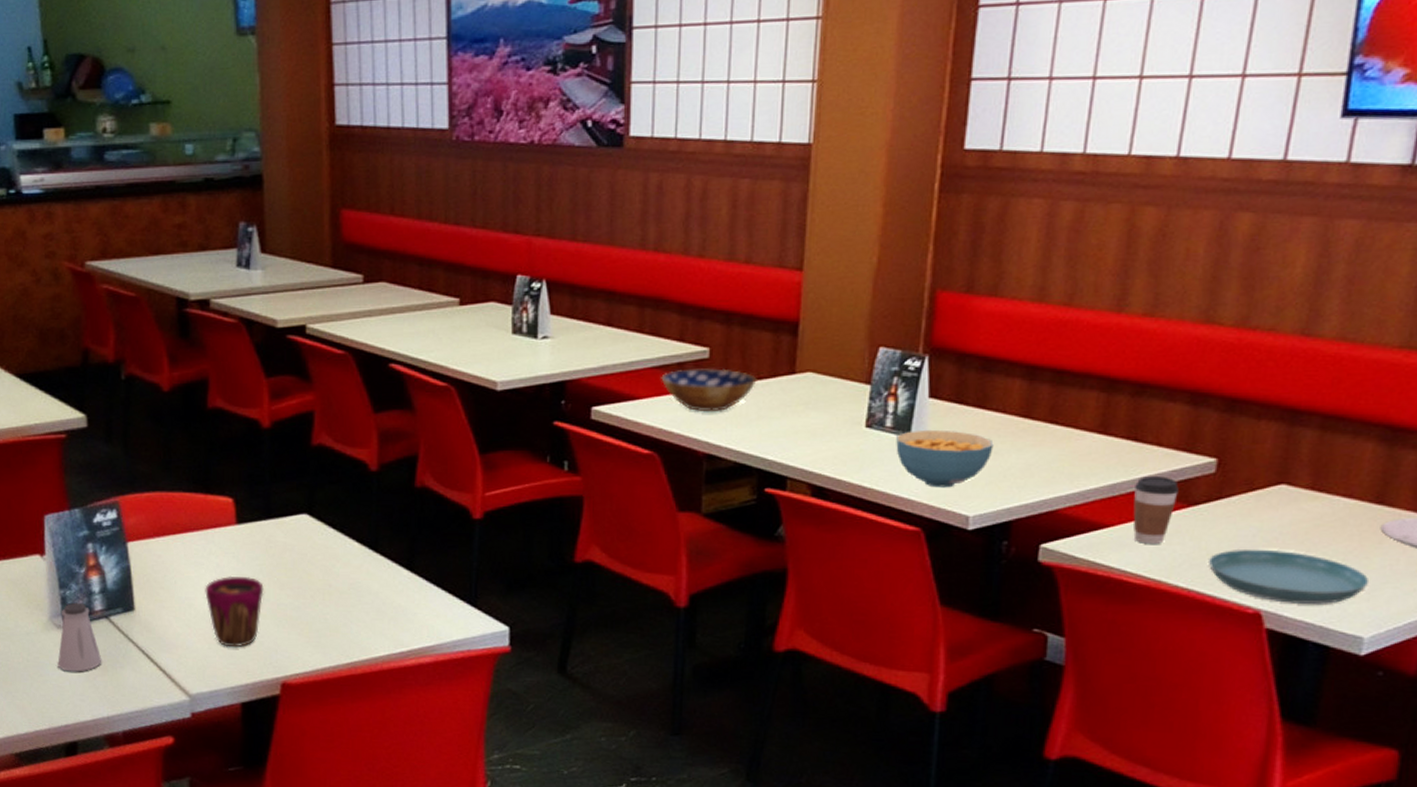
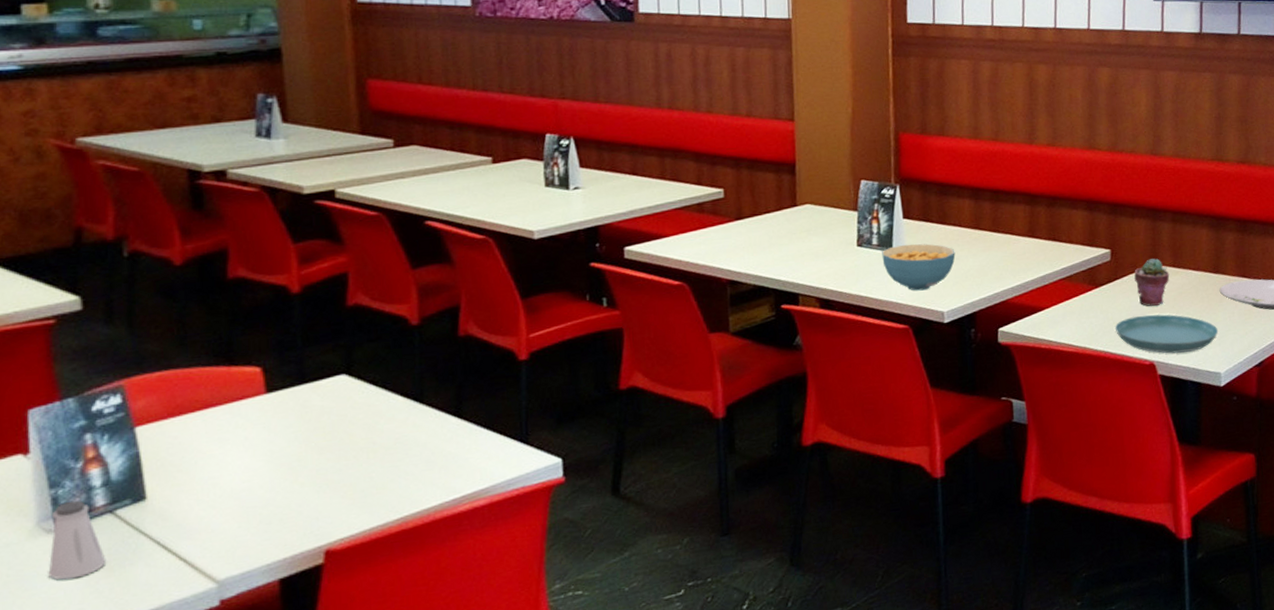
cup: present [205,575,264,647] -> none [231,446,301,523]
bowl: present [661,368,757,411] -> none [684,206,766,244]
coffee cup: present [1133,476,1179,544] -> none [1058,266,1088,320]
potted succulent: none [1248,476,1304,538] -> present [1134,258,1170,306]

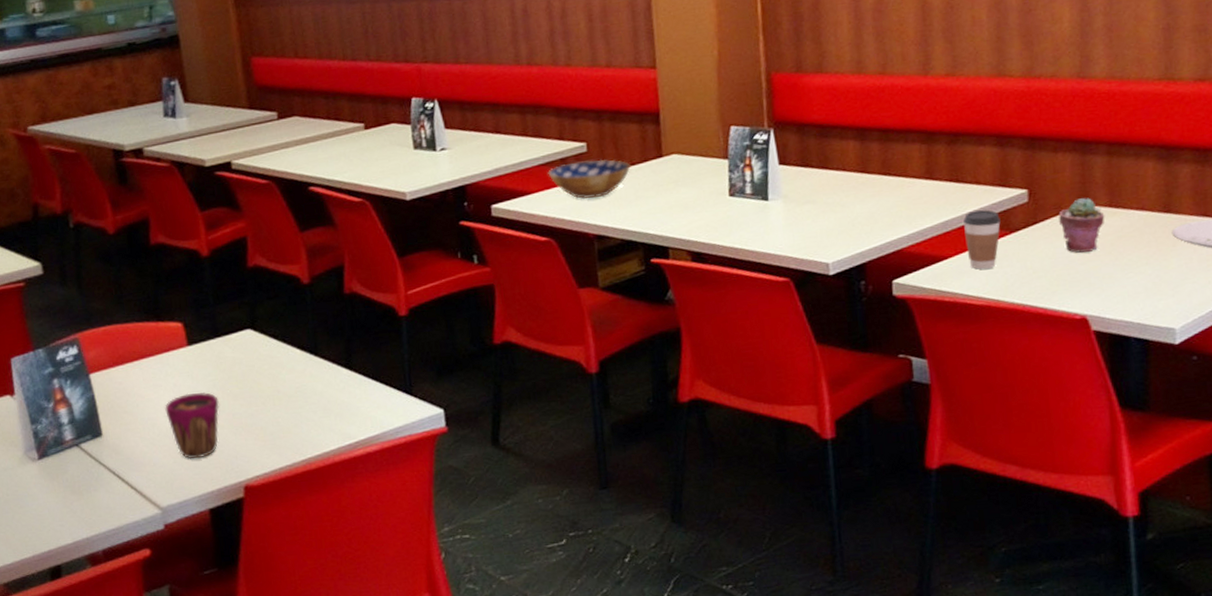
saltshaker: present [48,501,107,580] -> none [35,435,77,500]
cup: none [231,446,301,523] -> present [165,392,219,459]
bowl: none [684,206,766,244] -> present [548,159,631,199]
cereal bowl: present [882,244,956,291] -> none [756,190,840,242]
coffee cup: none [1058,266,1088,320] -> present [963,209,1001,270]
saucer: present [1115,314,1219,354] -> none [1036,261,1172,307]

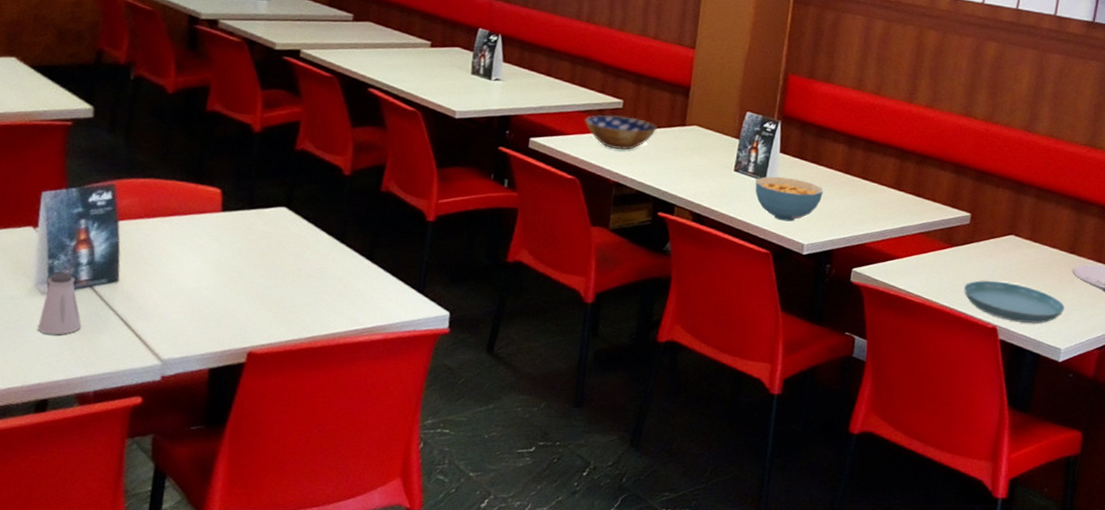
saltshaker: none [35,435,77,500] -> present [37,272,82,335]
cup: present [165,392,219,459] -> none [186,256,241,319]
cereal bowl: none [756,190,840,242] -> present [755,176,823,222]
coffee cup: present [963,209,1001,270] -> none [915,223,946,273]
saucer: none [1036,261,1172,307] -> present [964,280,1065,324]
potted succulent: present [1058,198,1105,253] -> none [990,229,1026,274]

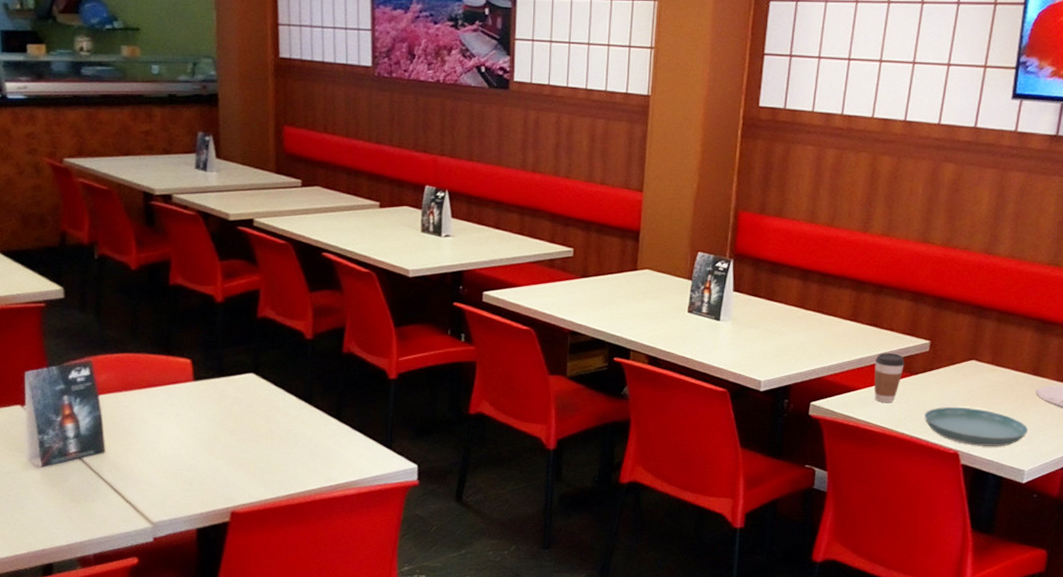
saltshaker: present [37,272,82,335] -> none [36,446,76,505]
bowl: present [585,115,657,150] -> none [536,264,609,298]
cereal bowl: present [755,176,823,222] -> none [709,315,779,359]
coffee cup: none [915,223,946,273] -> present [874,353,905,402]

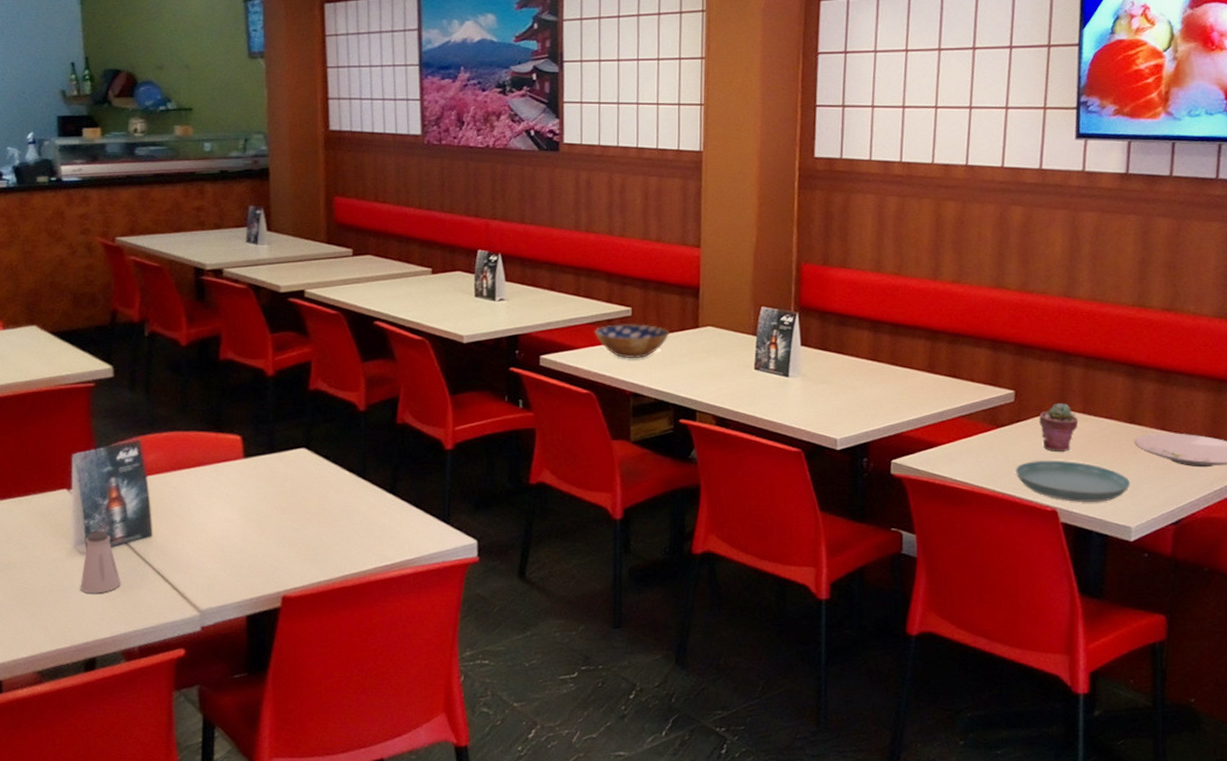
saltshaker: none [36,446,76,505] -> present [80,532,121,594]
bowl: none [536,264,609,298] -> present [594,324,670,358]
coffee cup: present [874,353,905,402] -> none [957,405,989,458]
potted succulent: none [950,354,987,399] -> present [1039,403,1079,451]

